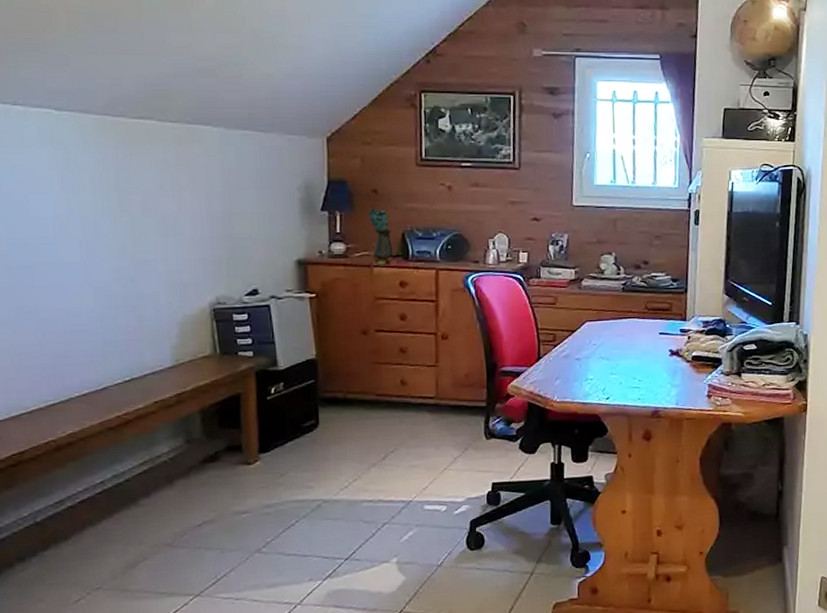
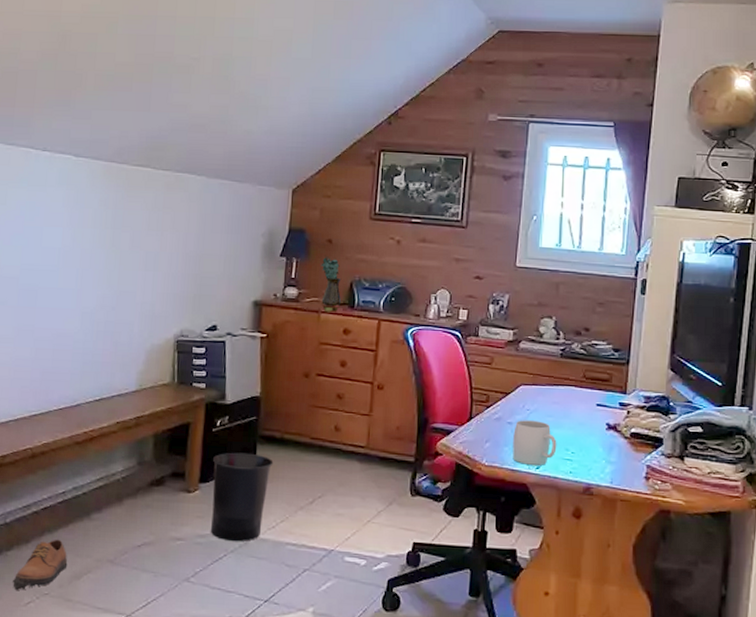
shoe: none [55,530,119,591] -> present [13,539,68,591]
waste bin: none [270,417,339,507] -> present [211,452,274,541]
mug: none [582,354,625,397] -> present [512,420,557,465]

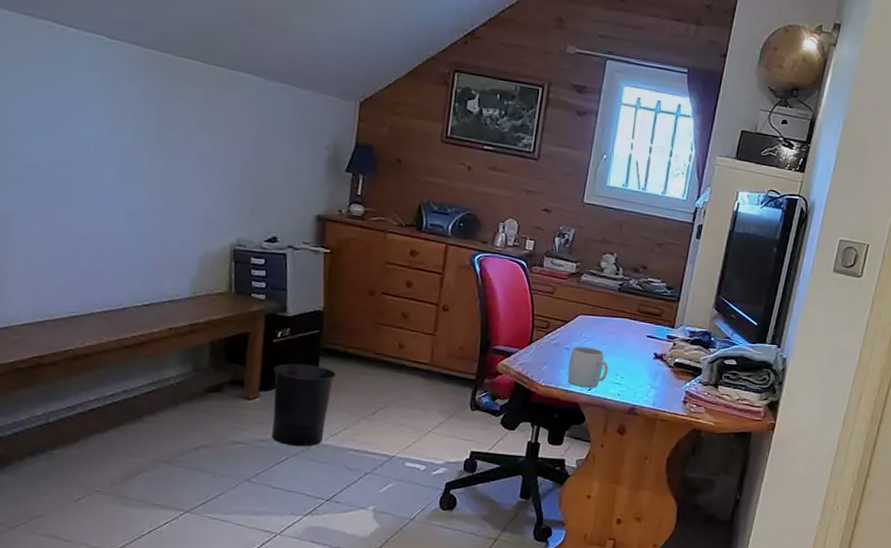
shoe: present [13,539,68,591] -> none [60,439,120,488]
vase: present [321,255,342,313] -> none [388,174,410,234]

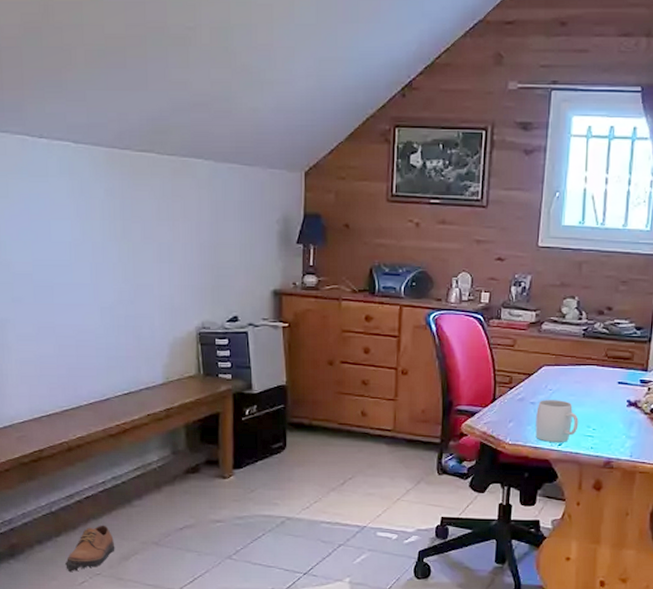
shoe: none [60,439,120,488] -> present [65,525,115,573]
waste bin: present [272,363,337,446] -> none [244,439,304,521]

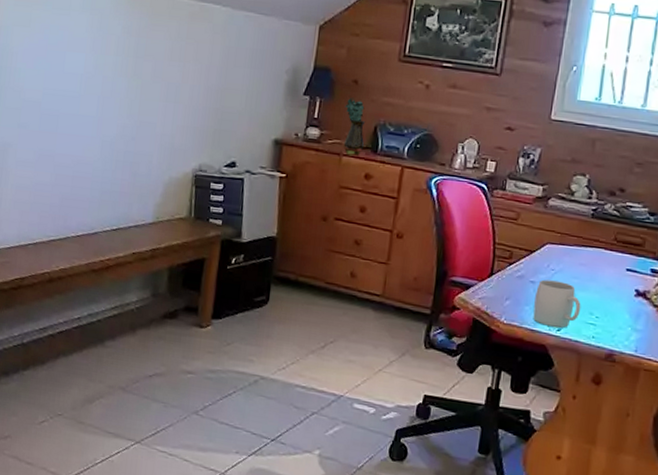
shoe: present [65,525,115,573] -> none [28,363,81,410]
vase: none [339,240,361,300] -> present [343,96,366,157]

